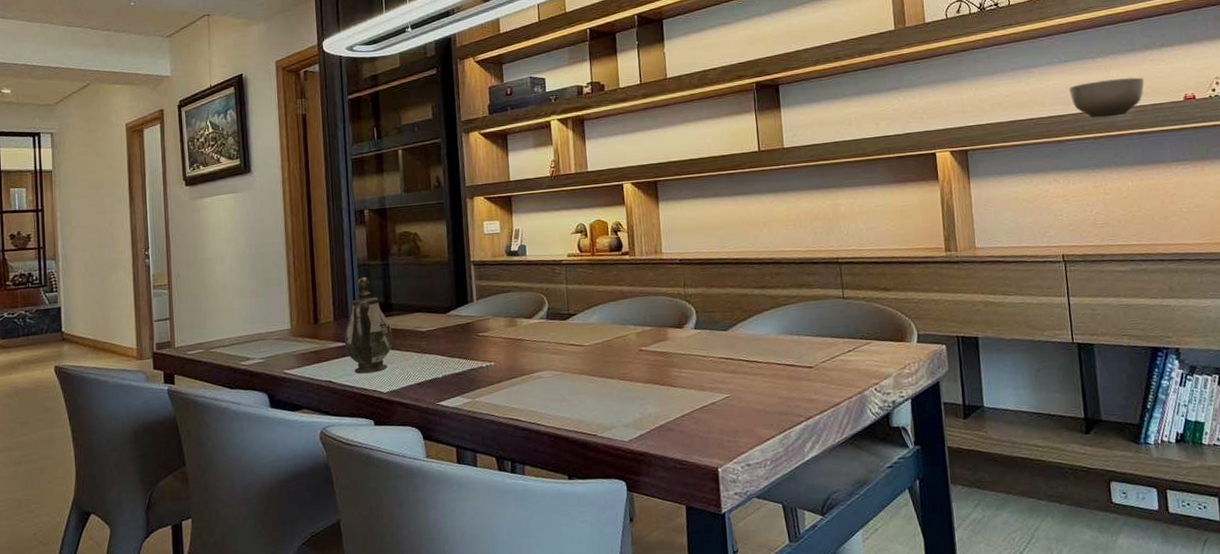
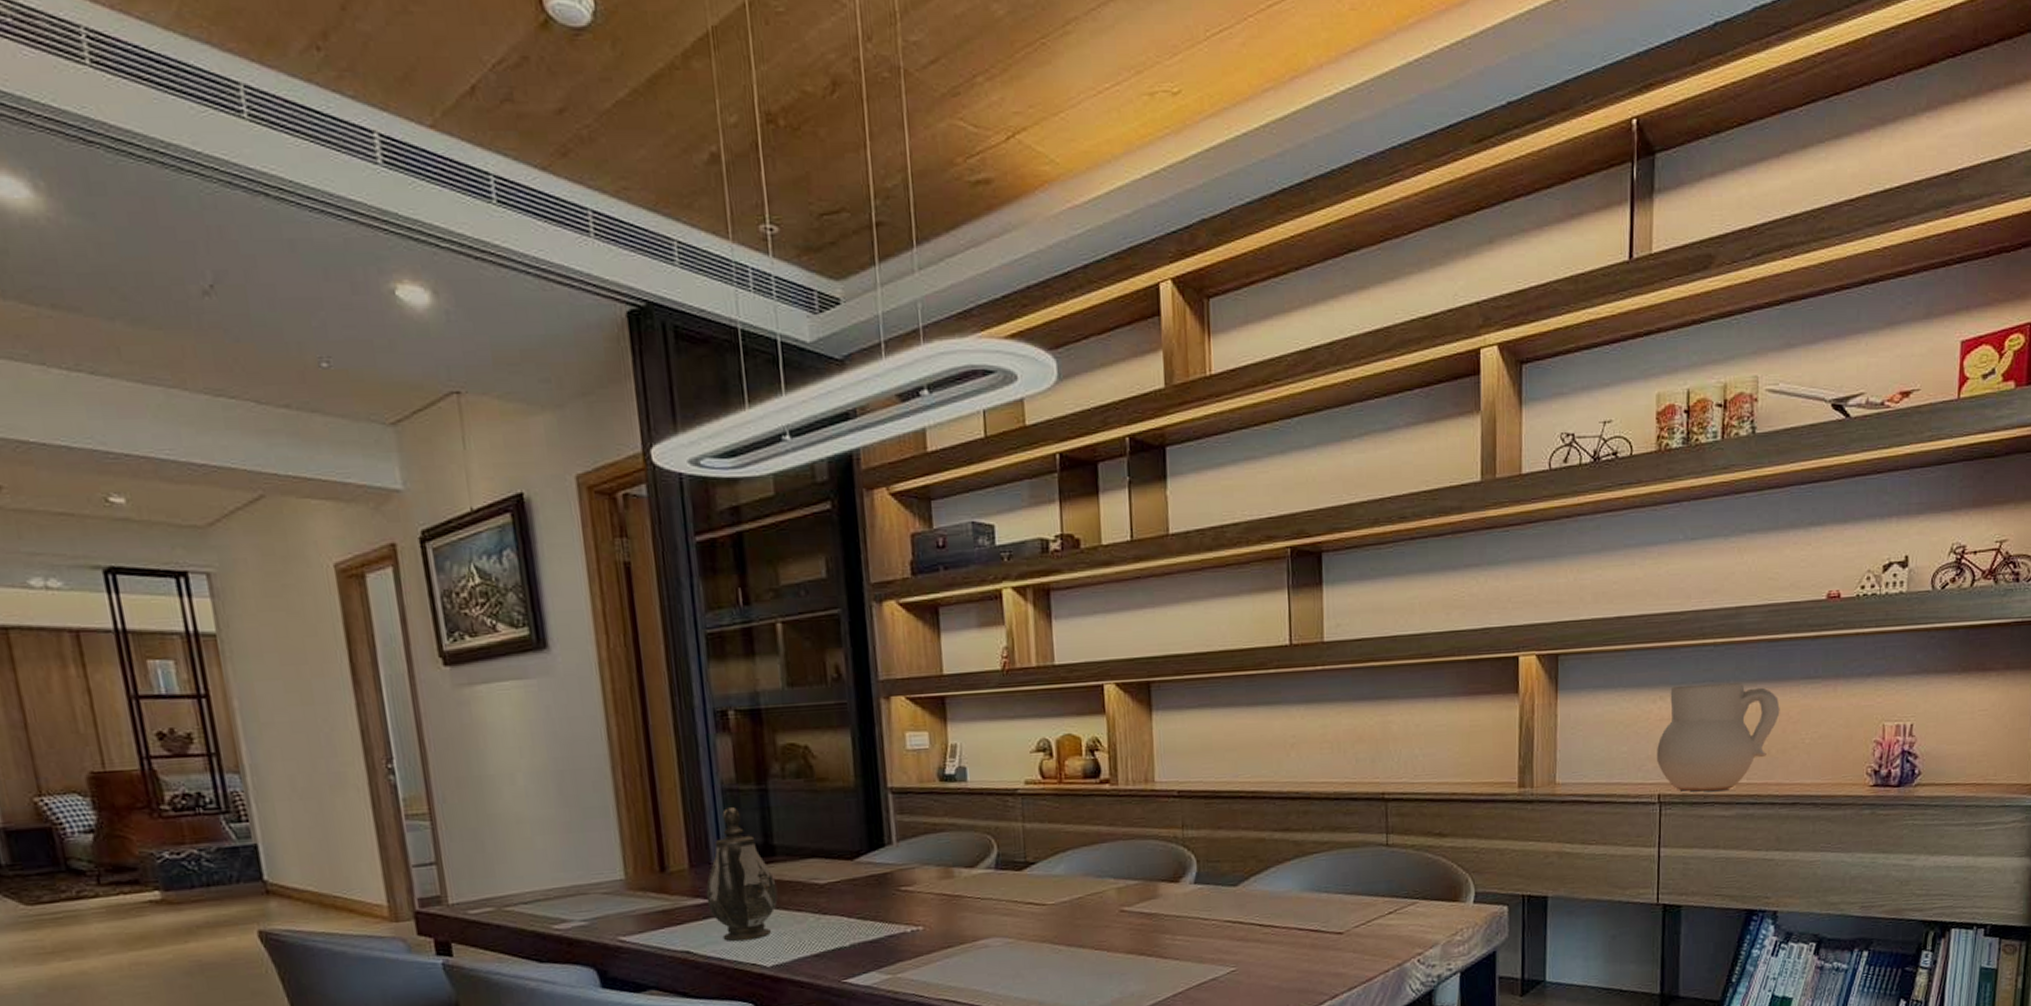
ceramic jug: none [1056,166,1158,252] -> present [1657,682,1780,792]
bowl: present [1068,77,1145,118] -> none [1691,565,1784,618]

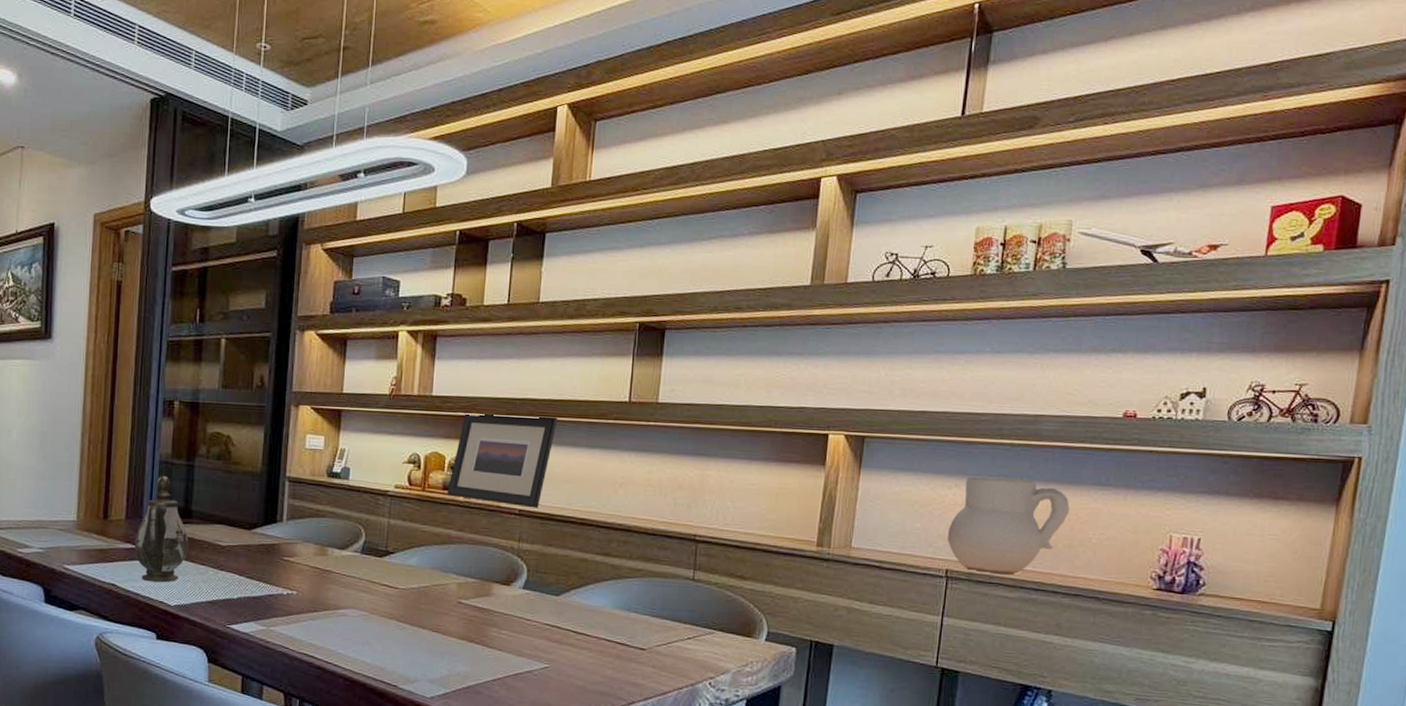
picture frame: none [1089,673,1210,787] -> present [447,412,558,508]

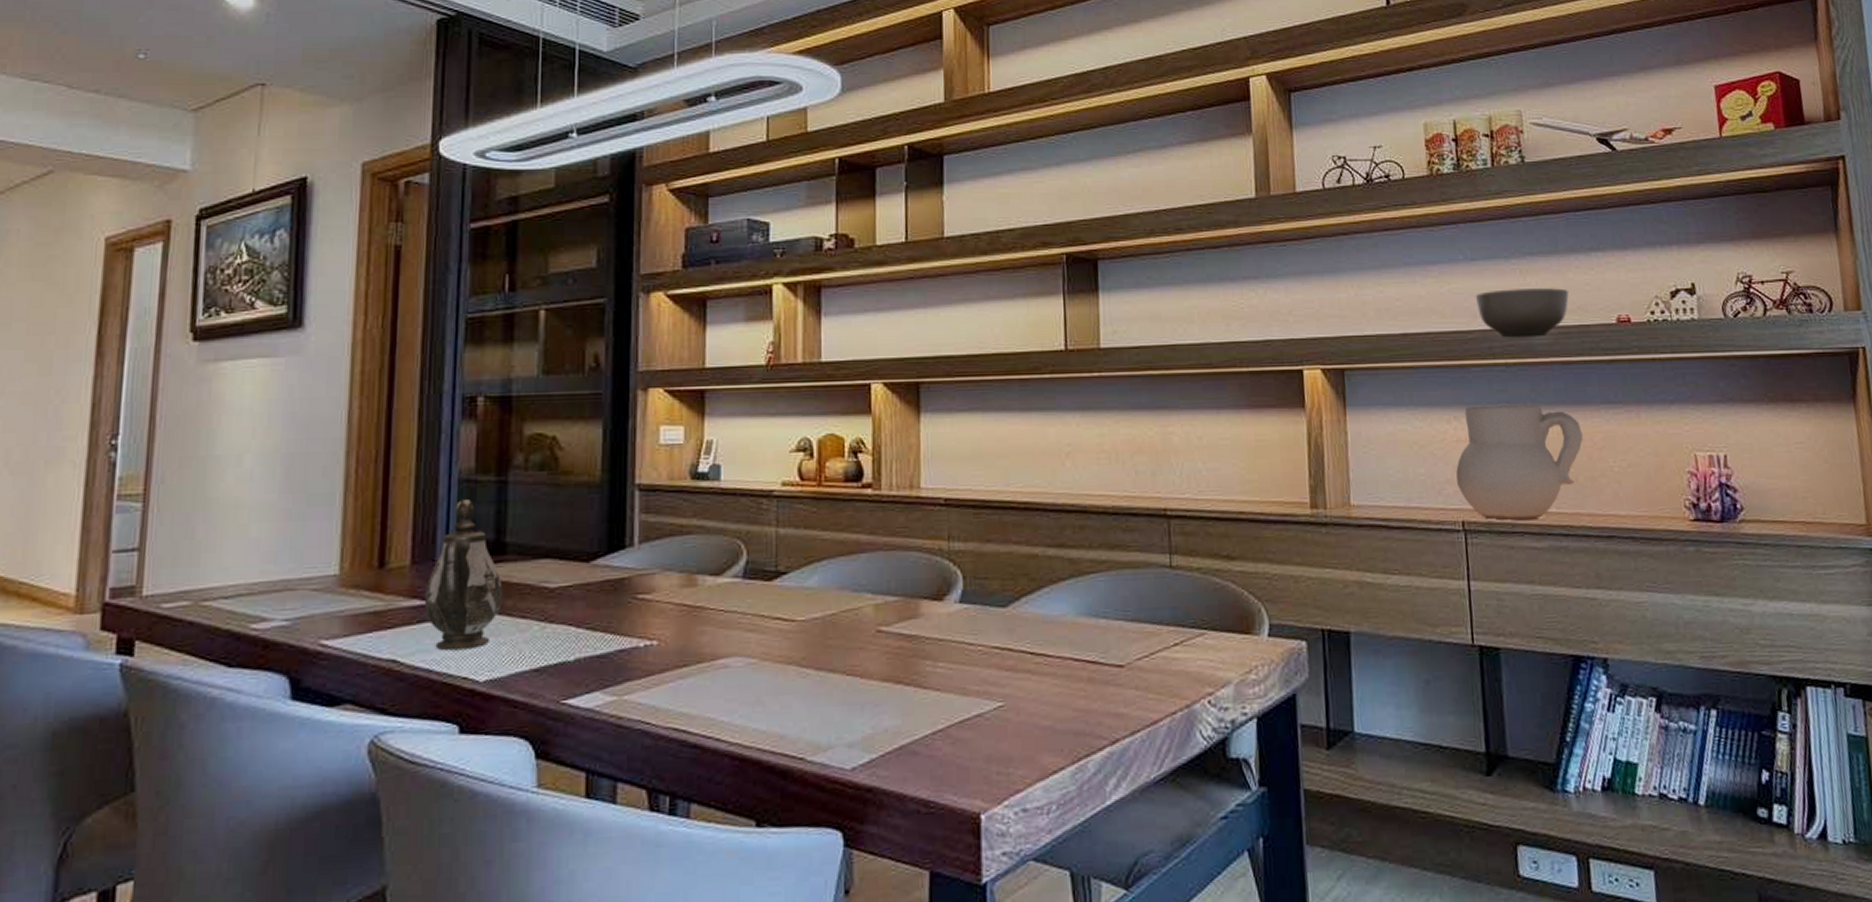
picture frame: present [447,412,558,508] -> none [850,376,982,495]
bowl: none [994,380,1084,424] -> present [1475,288,1570,338]

